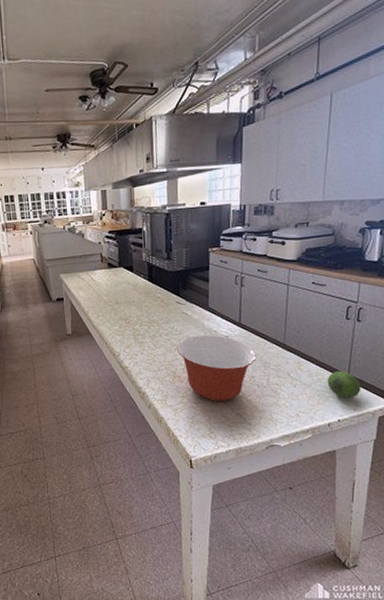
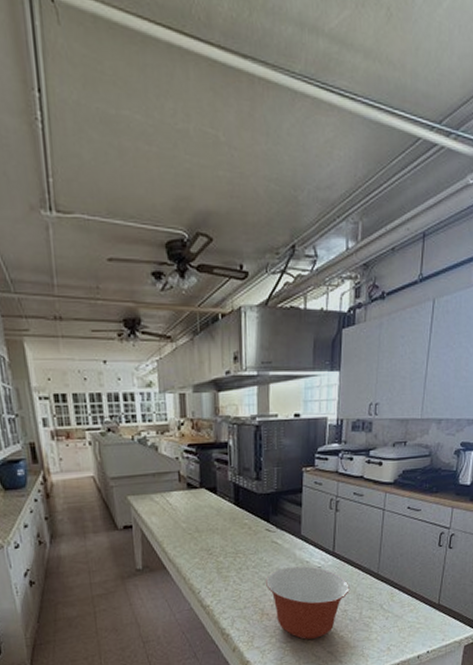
fruit: present [327,370,361,398] -> none [418,600,450,629]

